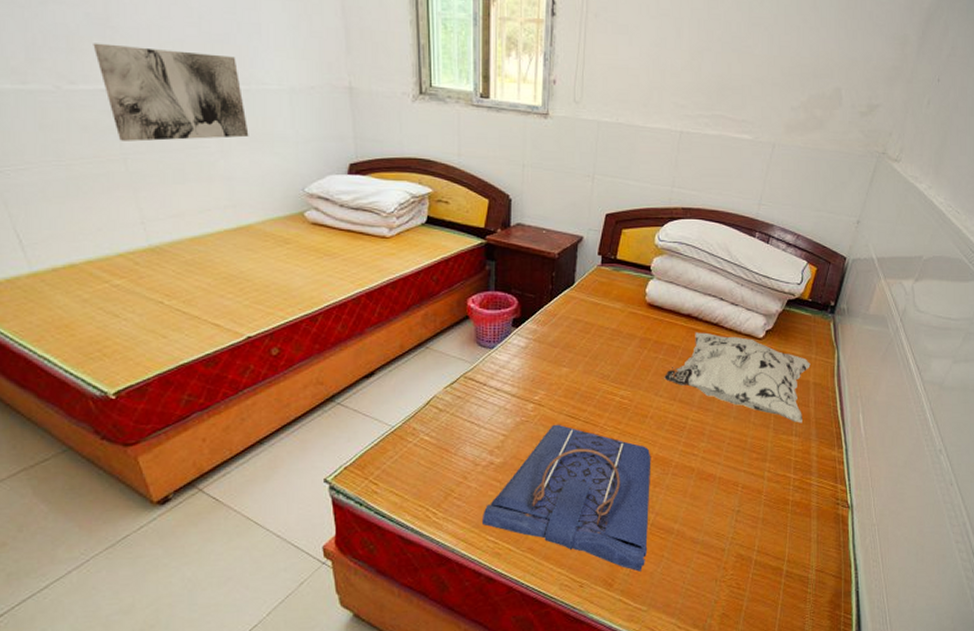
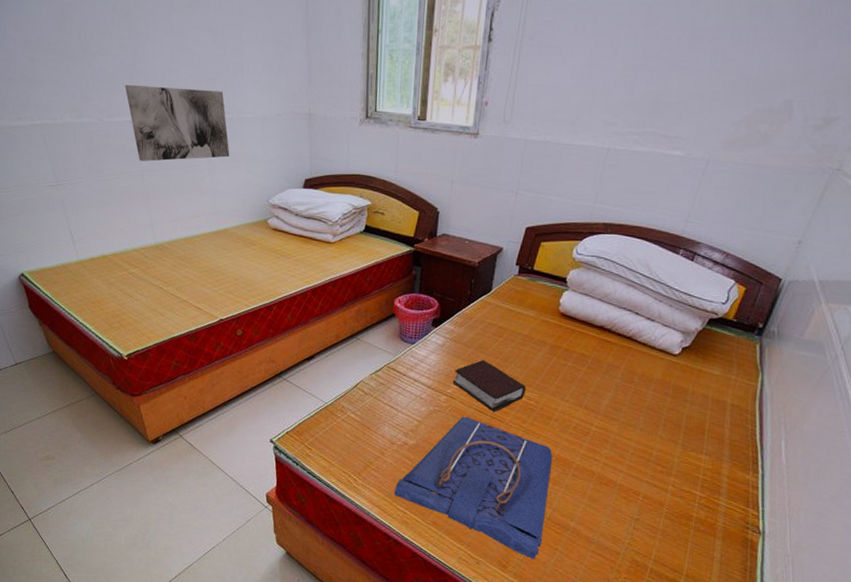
bible: none [540,359,618,416] -> present [453,359,526,412]
decorative pillow: present [664,332,811,423] -> none [571,344,730,443]

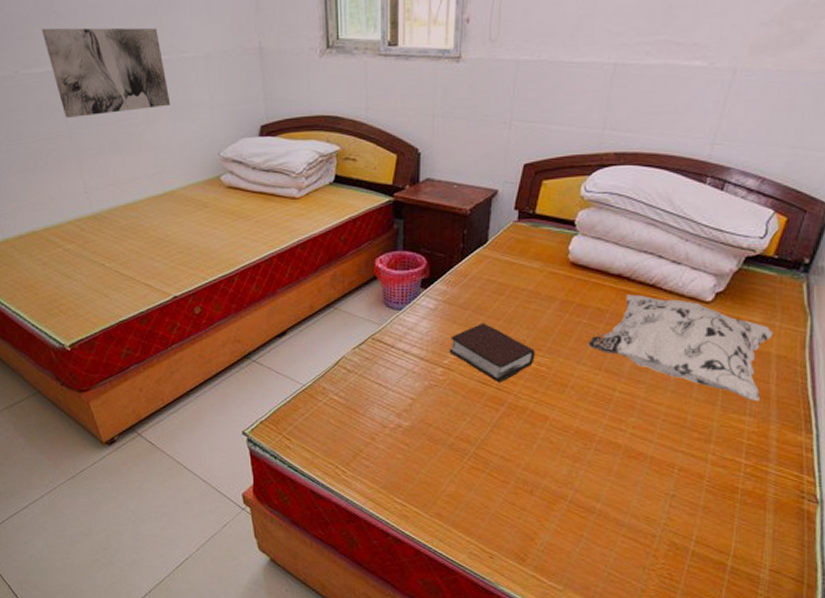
tote bag: present [393,416,553,560] -> none [389,390,571,549]
decorative pillow: none [571,344,730,443] -> present [588,294,773,402]

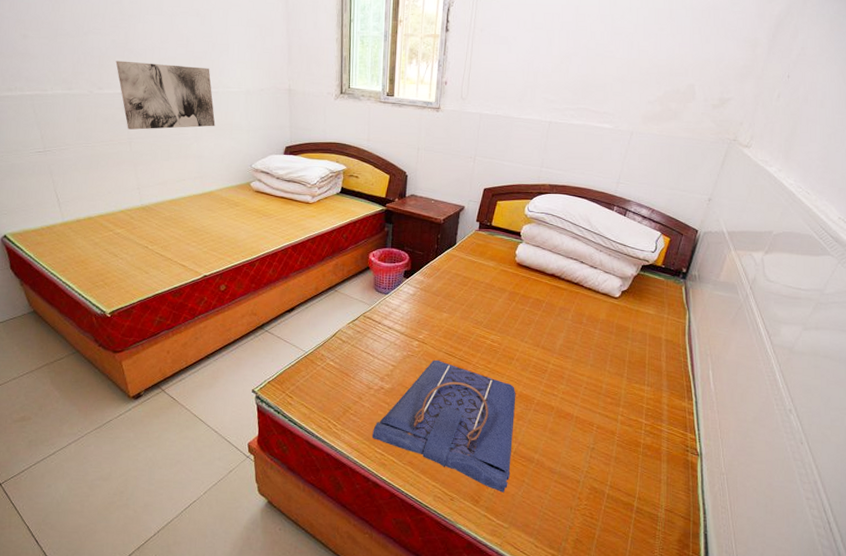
tote bag: none [389,390,571,549] -> present [371,359,516,493]
bible: present [449,322,535,383] -> none [424,306,490,355]
decorative pillow: present [588,294,773,402] -> none [529,289,663,375]

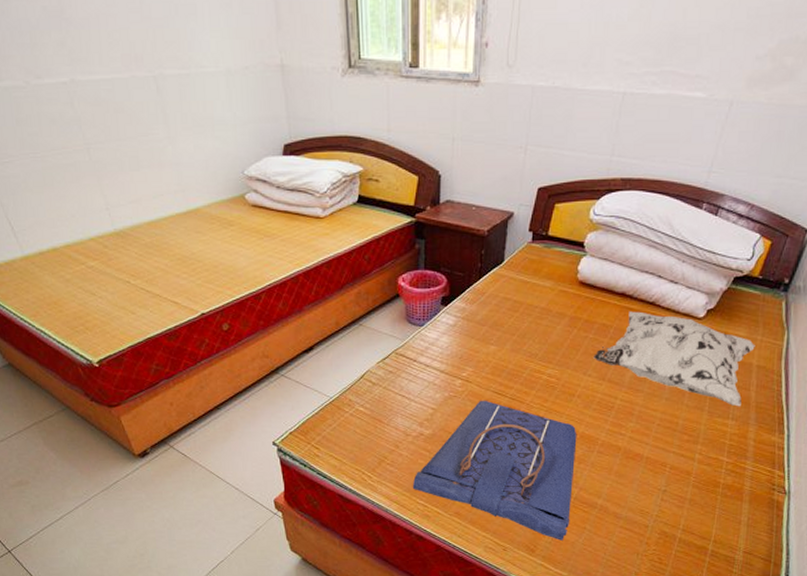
wall art: present [115,60,215,130] -> none [52,36,192,131]
decorative pillow: none [529,289,663,375] -> present [594,311,755,407]

